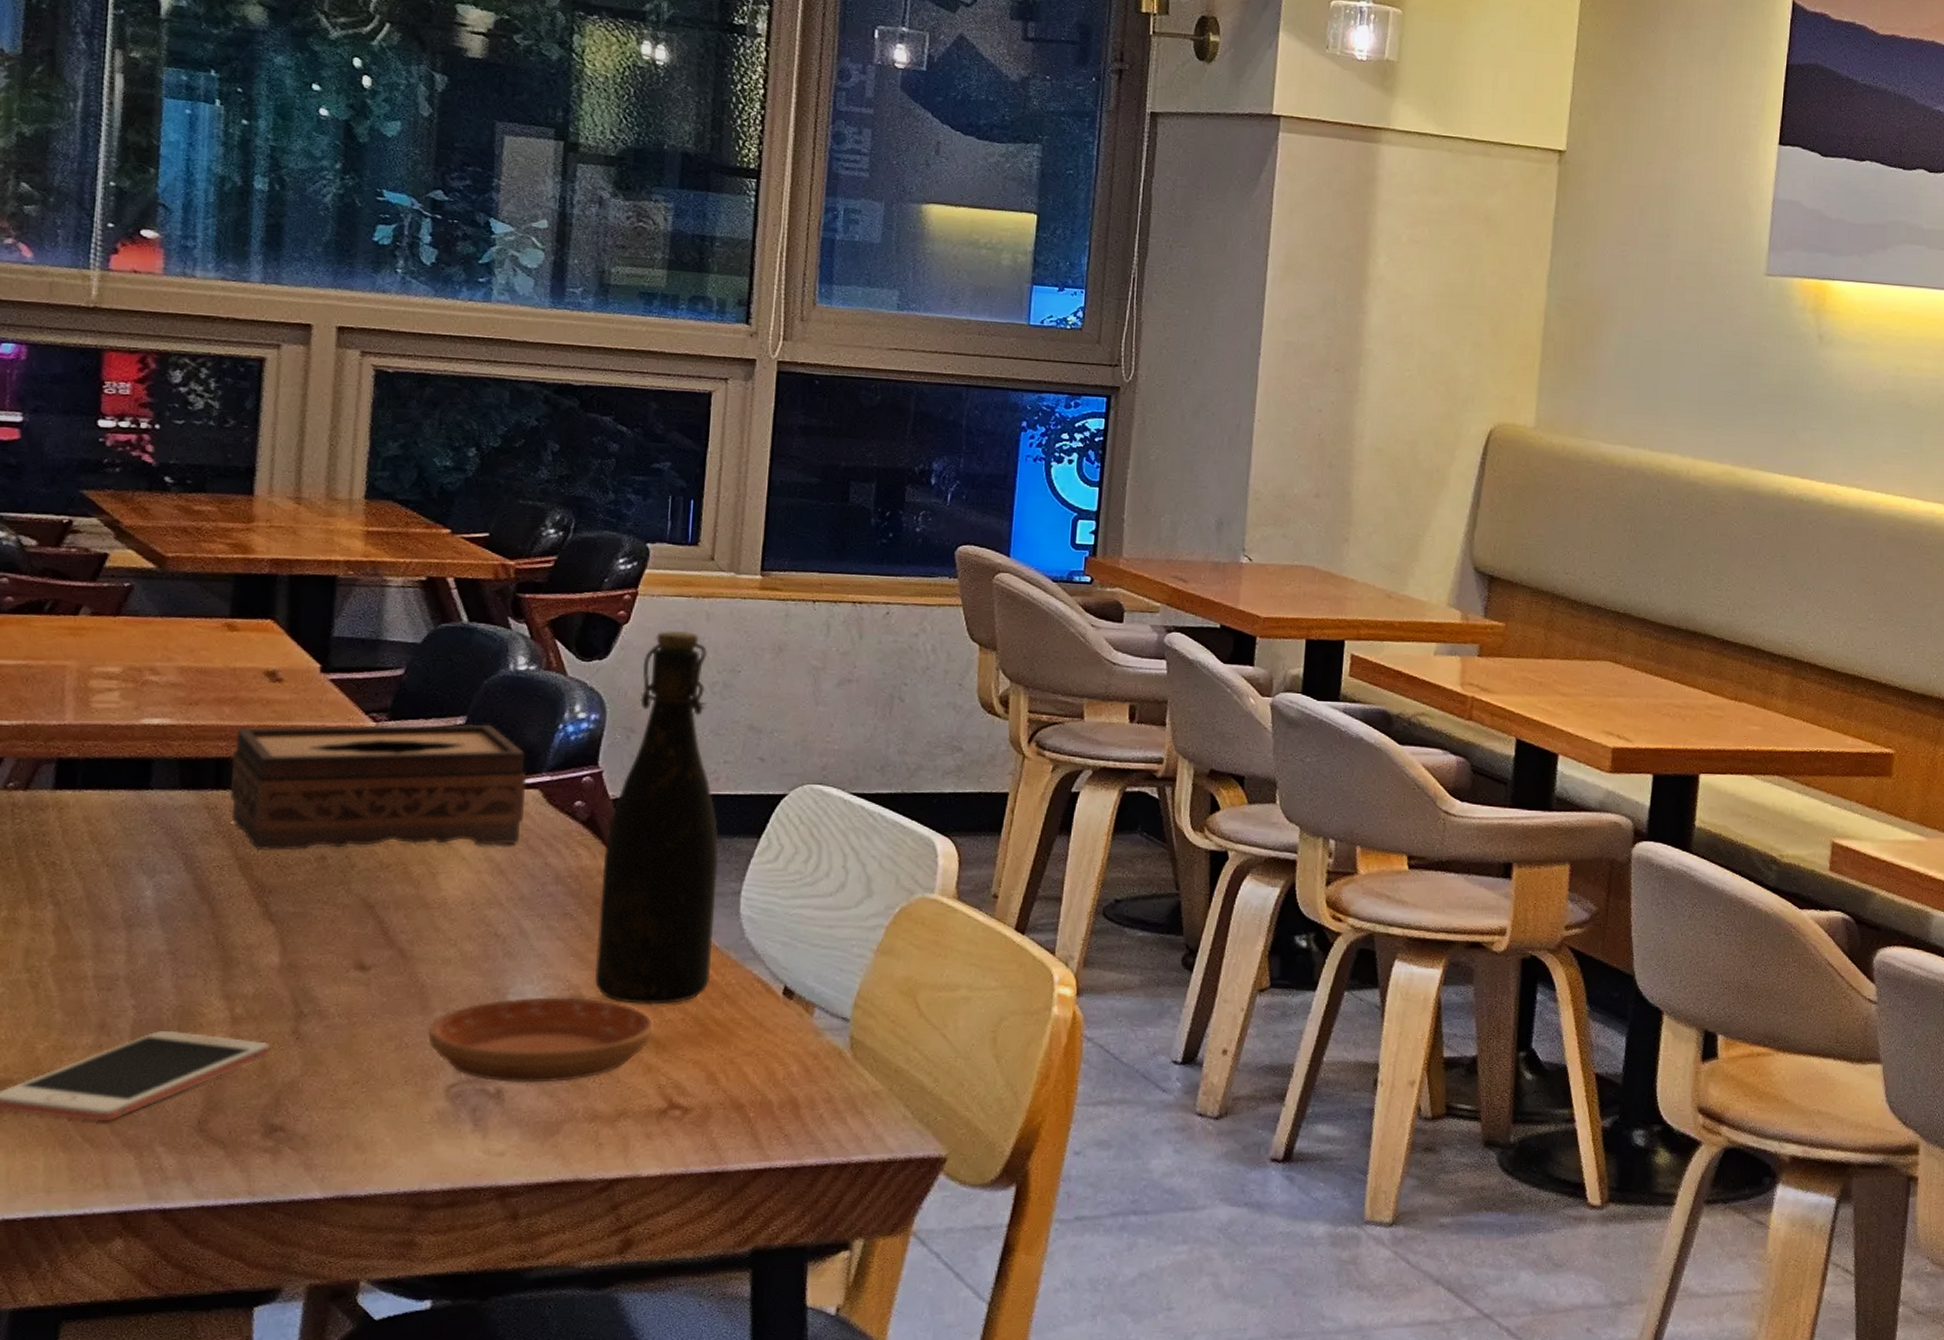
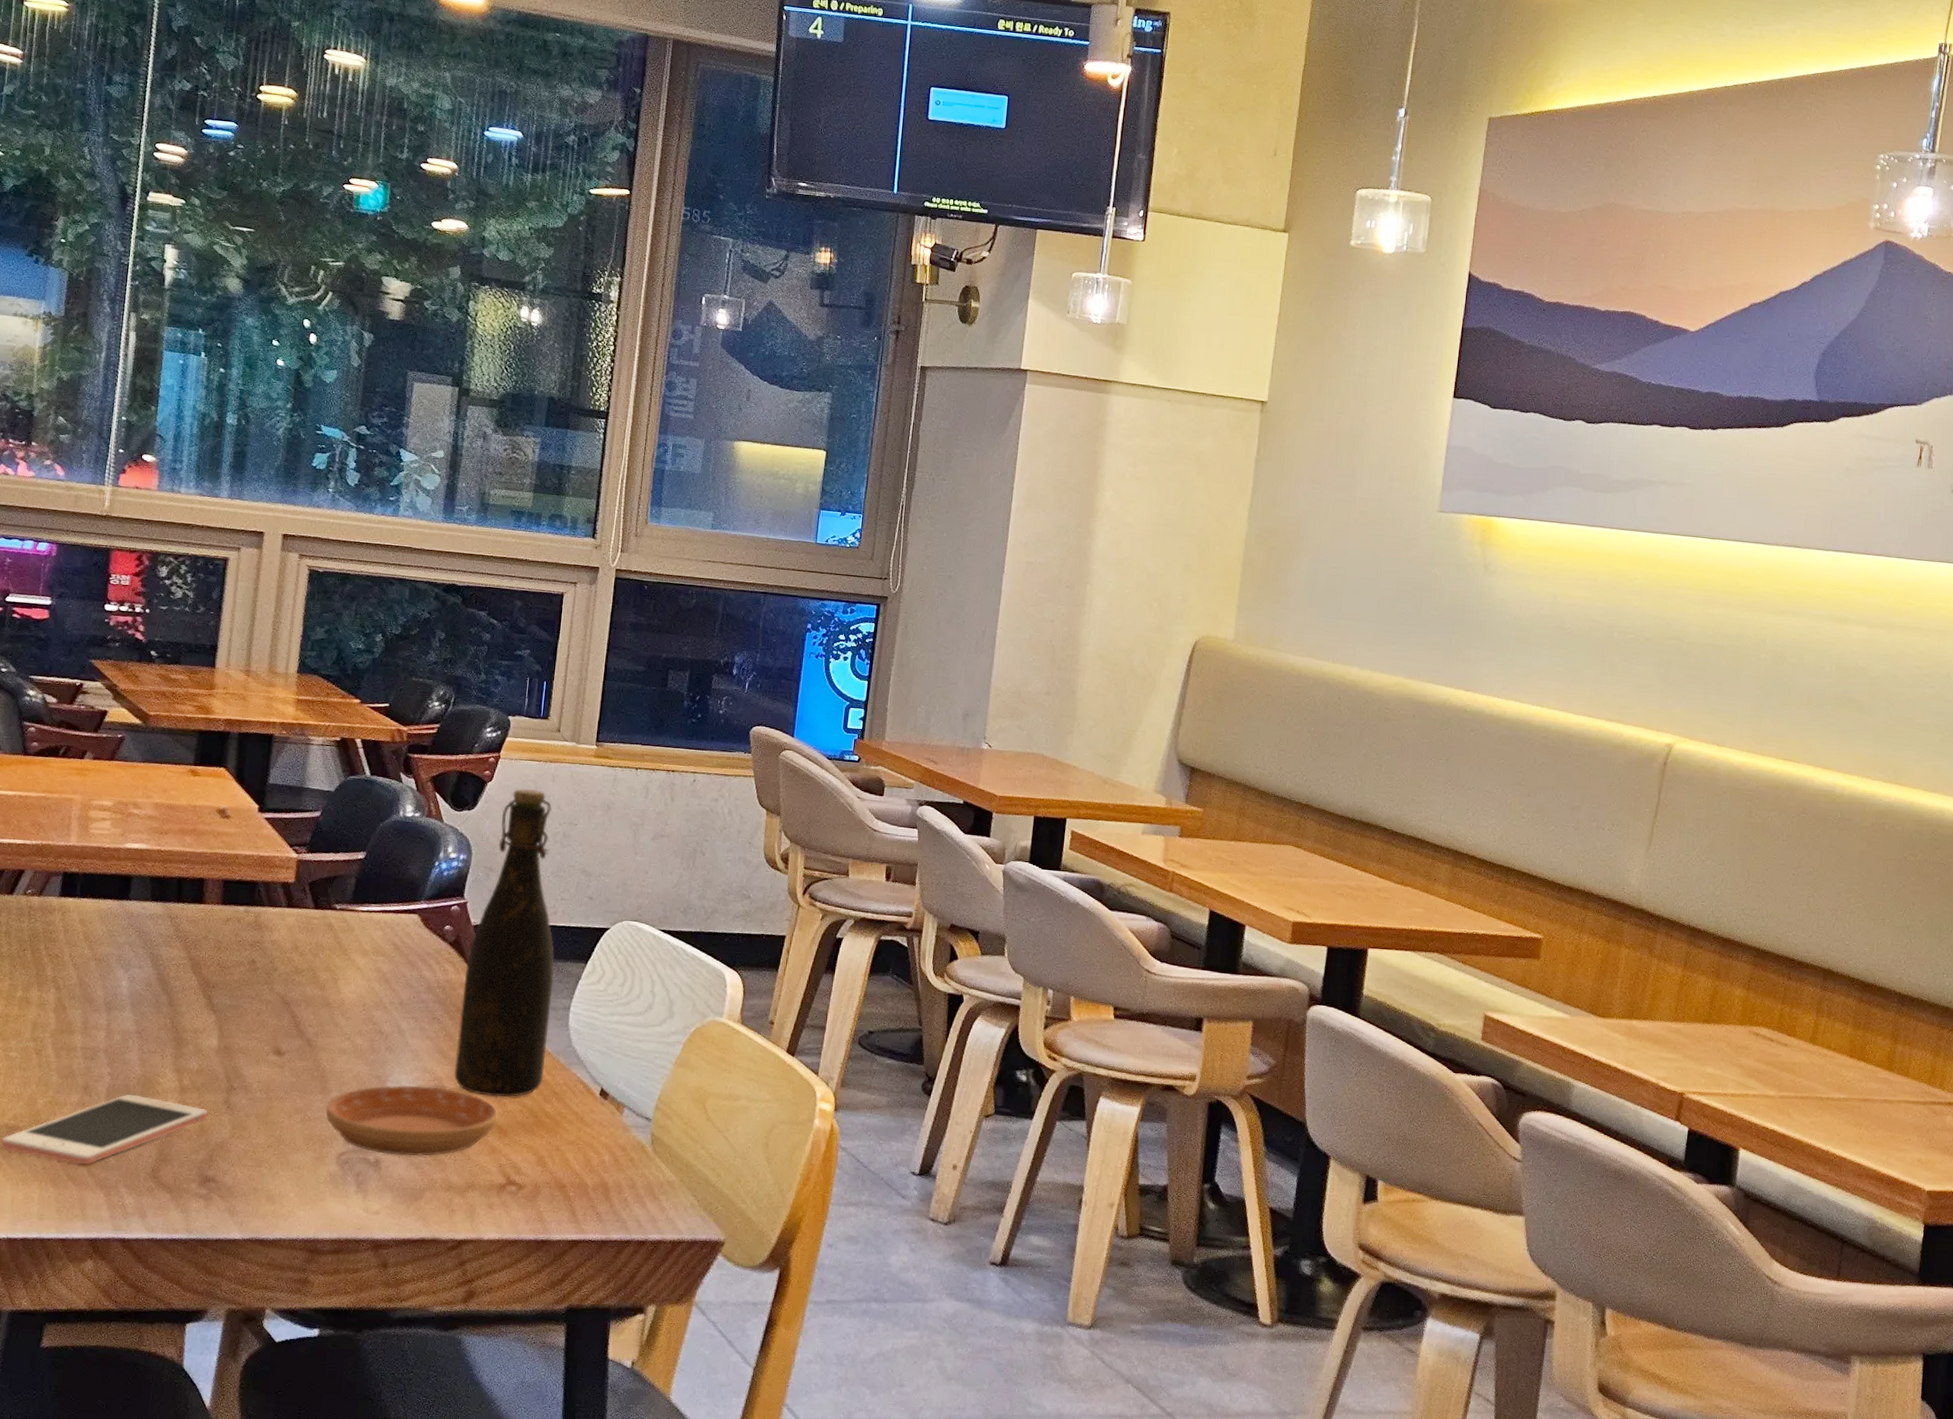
tissue box: present [230,724,526,851] -> none [187,854,409,959]

